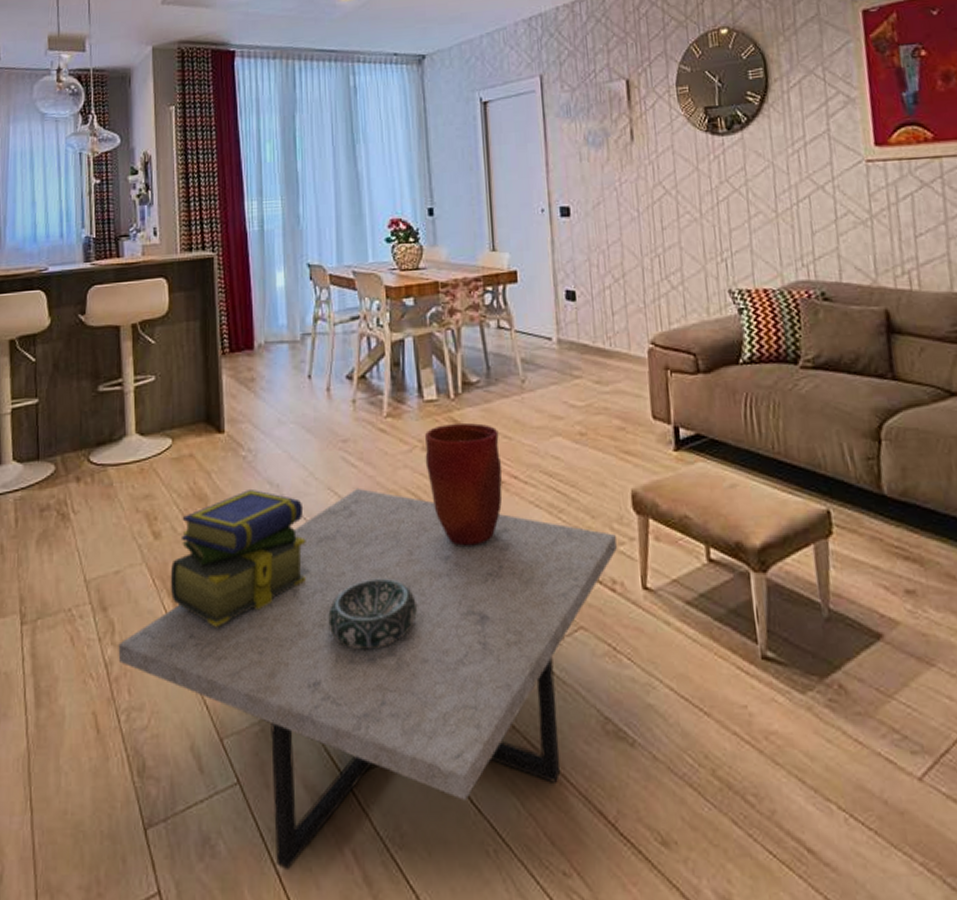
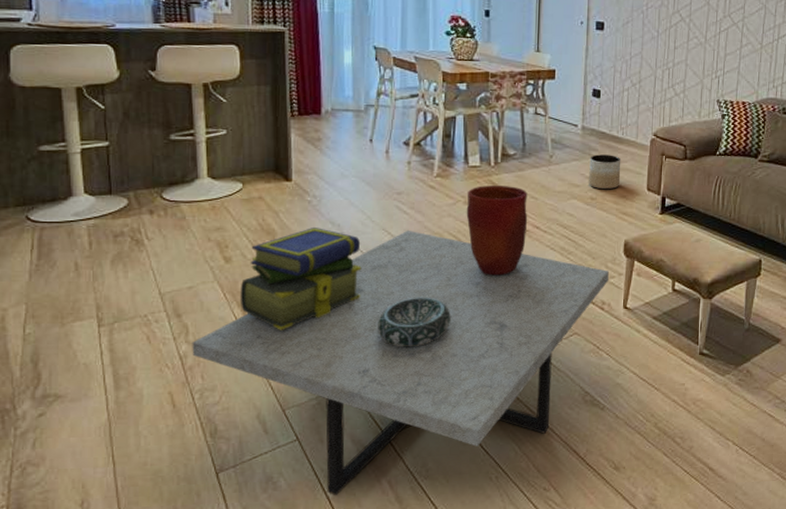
planter: none [572,373,616,422] -> present [589,154,621,190]

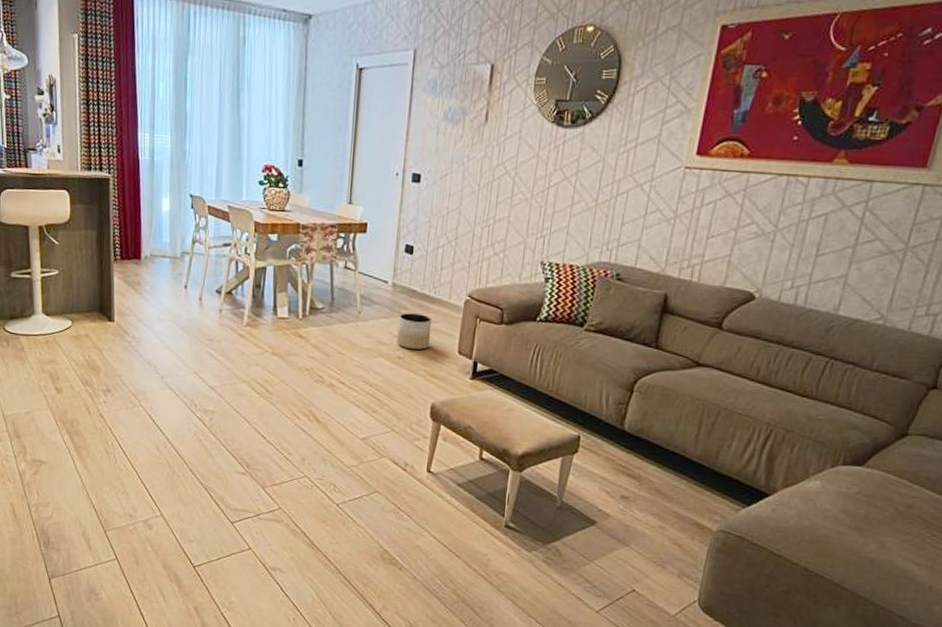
coffee table: present [192,230,609,495] -> none [29,375,413,613]
stack of books: present [240,226,362,330] -> none [69,366,175,459]
decorative bowl: present [378,297,451,347] -> none [188,440,256,488]
vase: present [466,184,528,276] -> none [273,337,334,428]

